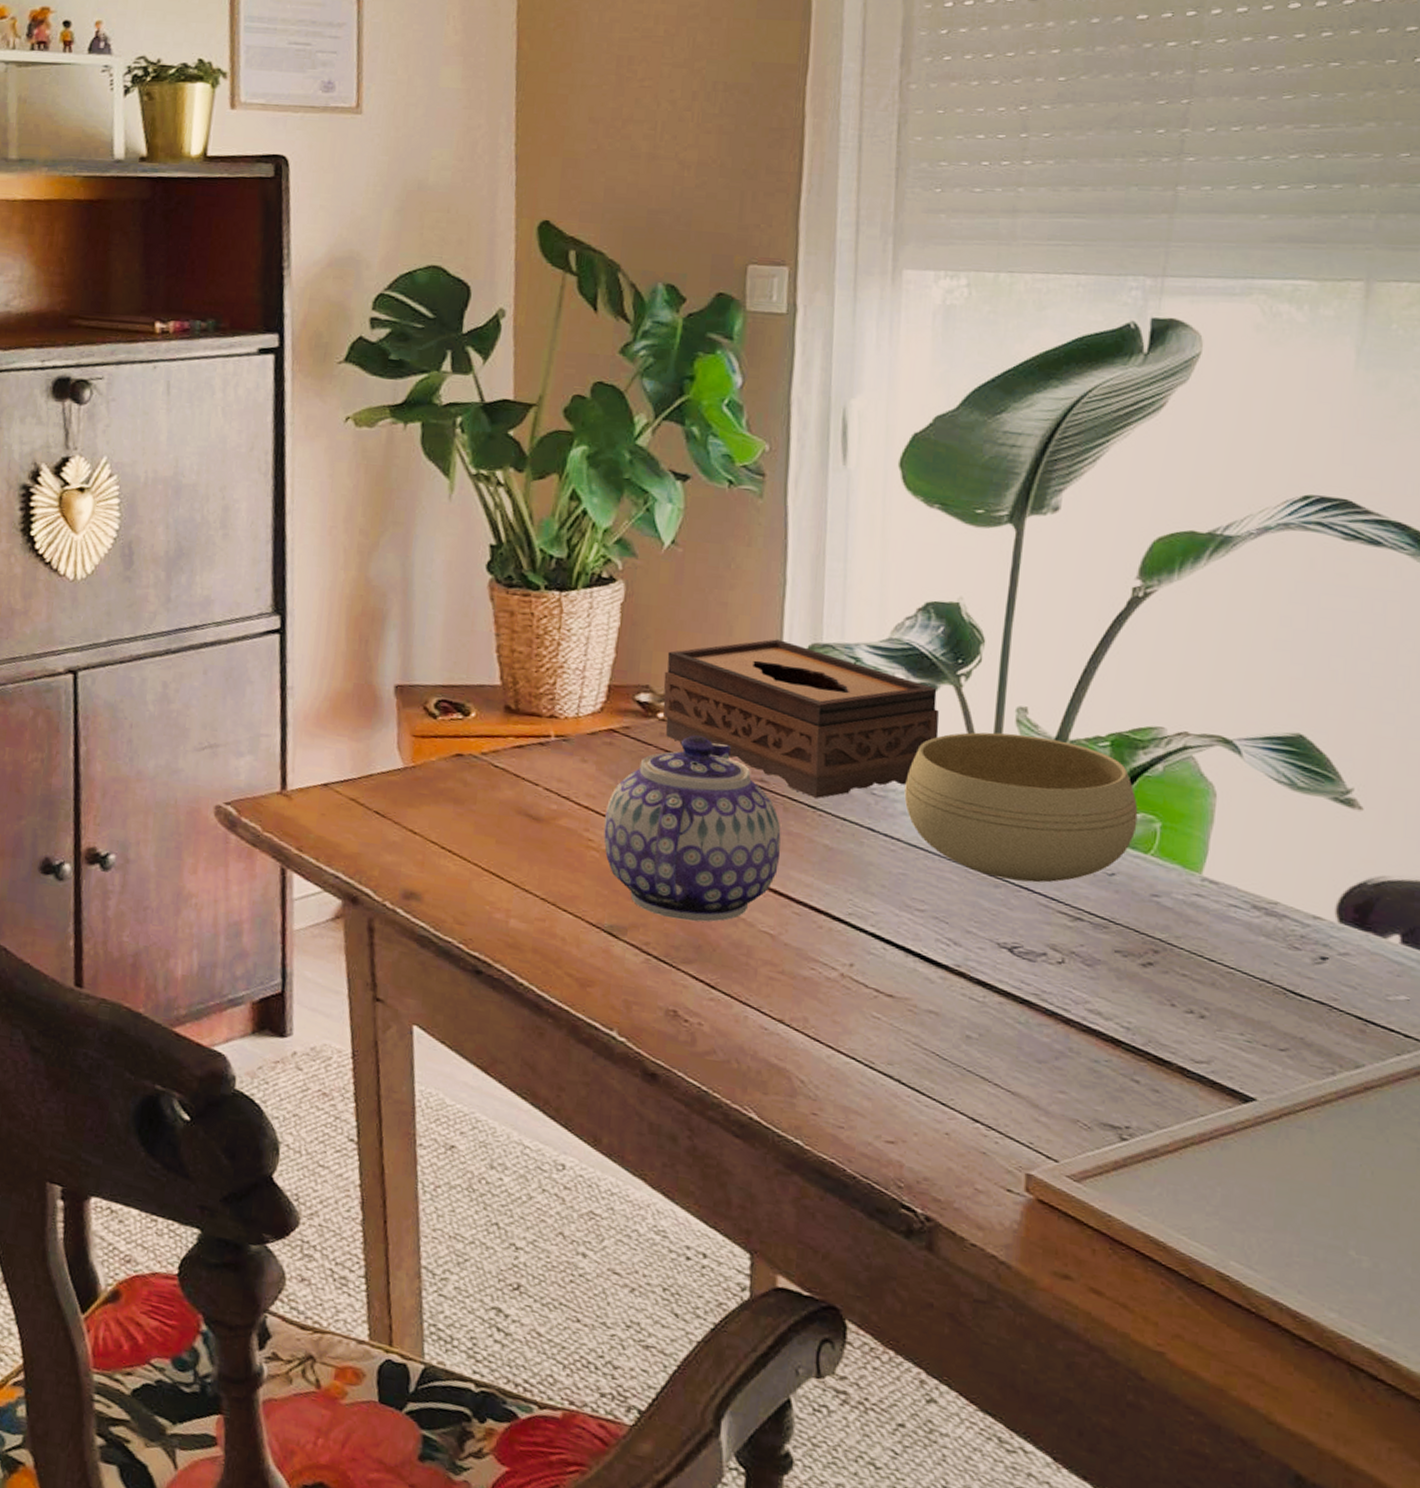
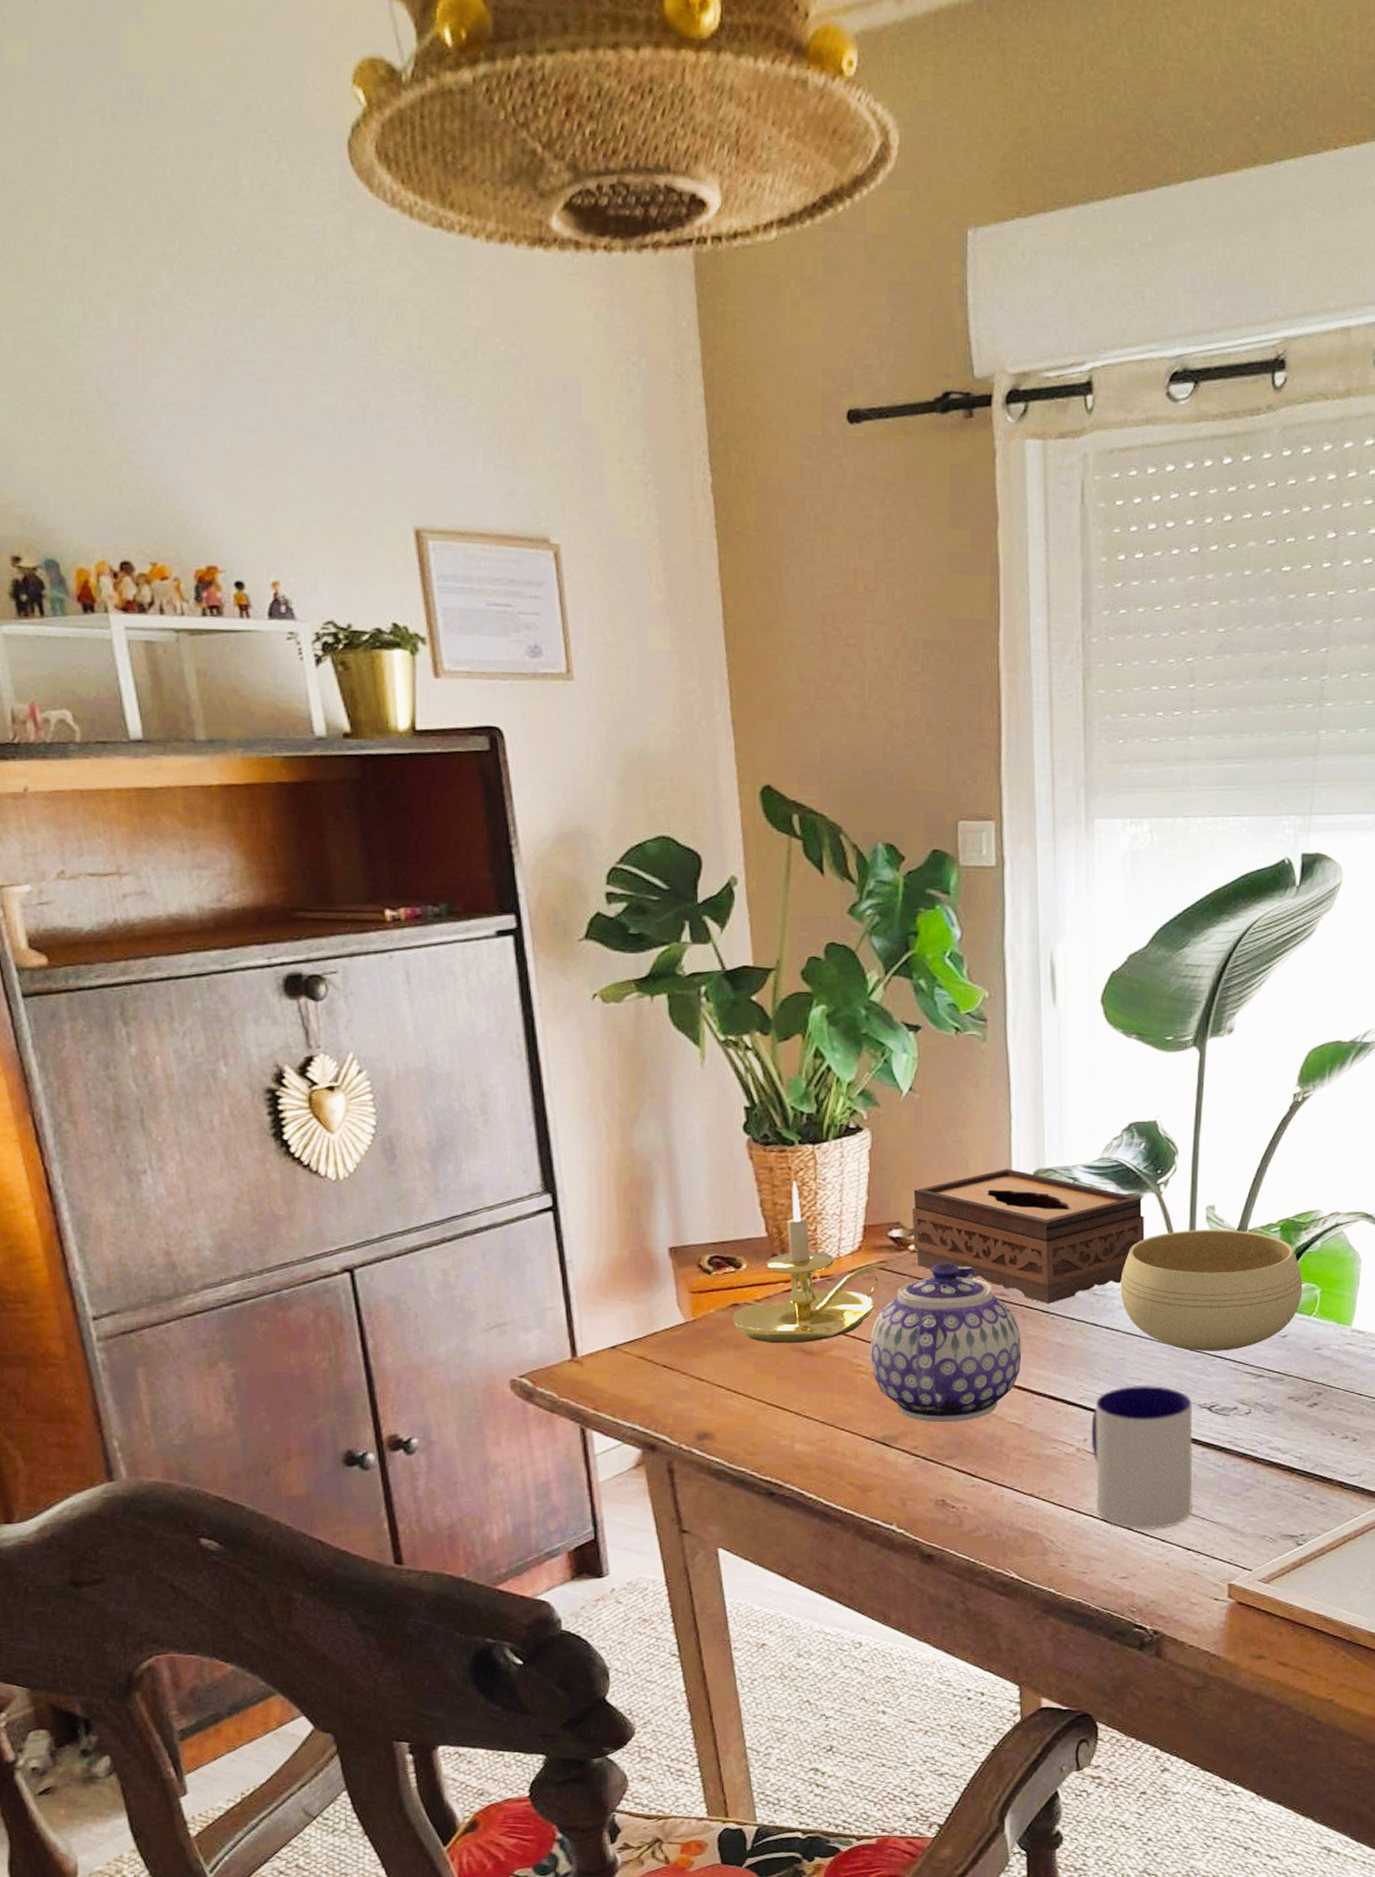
candle holder: none [454,629,633,807] -> present [732,1181,888,1344]
mug: none [858,907,990,1089] -> present [1091,1385,1193,1530]

